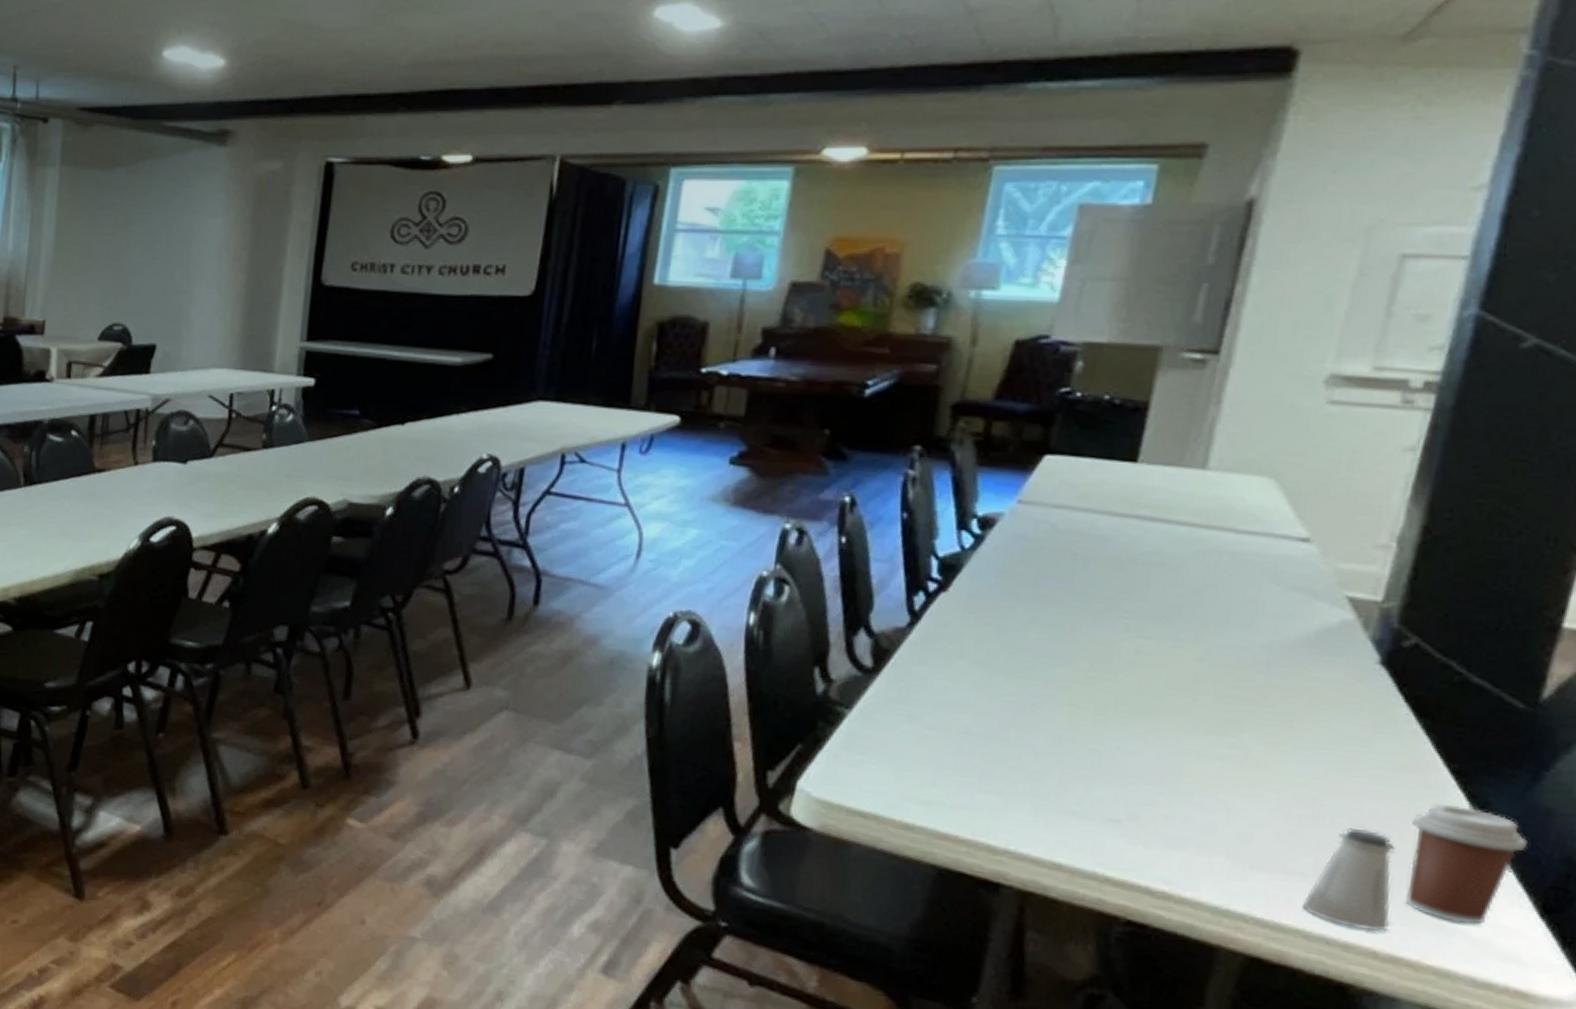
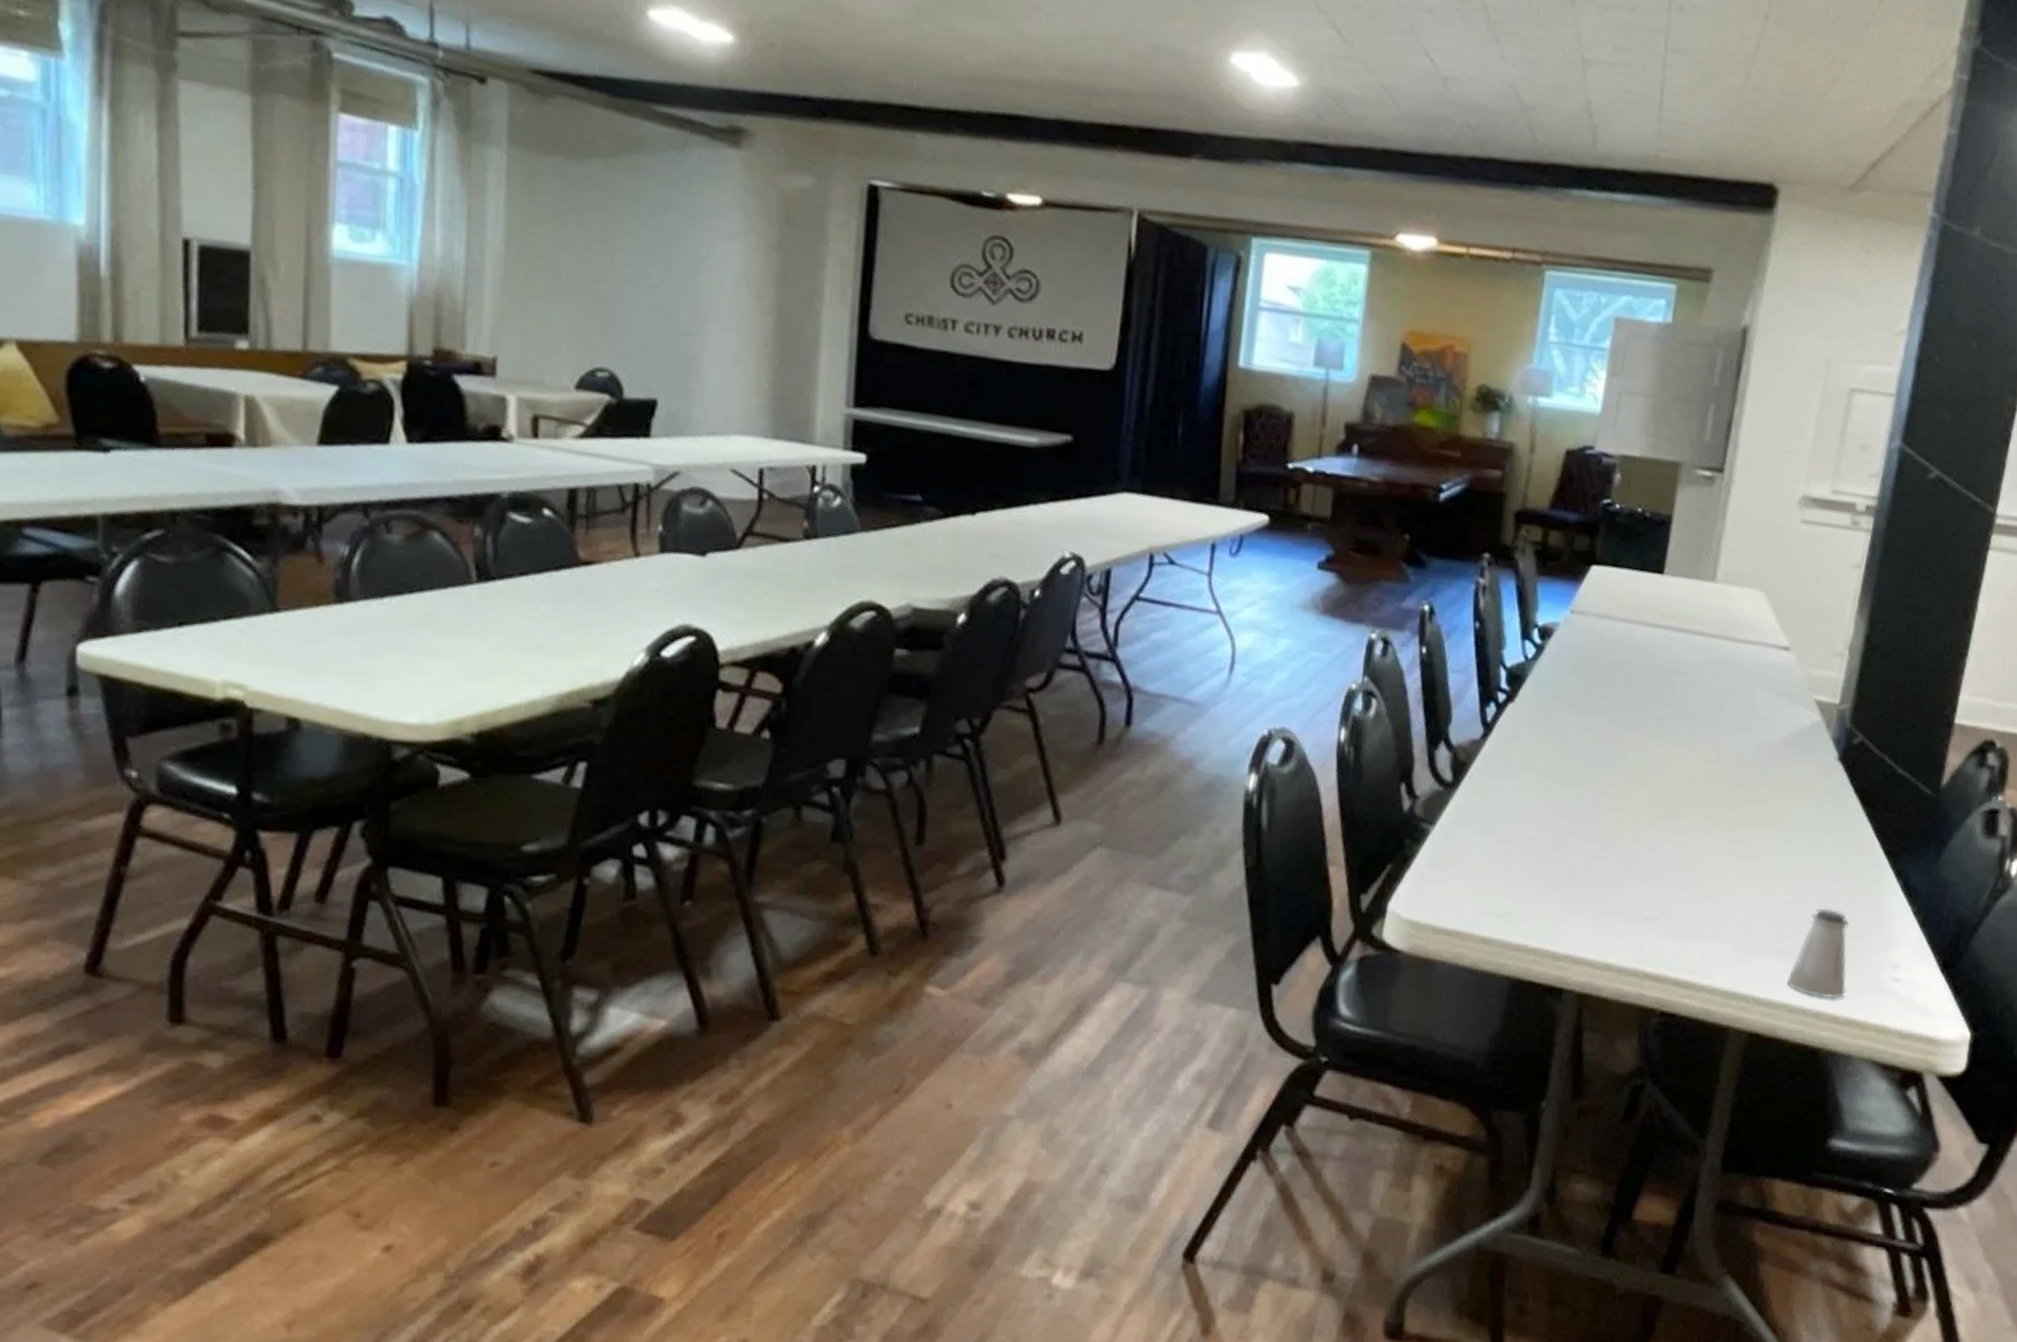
coffee cup: present [1405,804,1527,925] -> none [1855,881,1933,984]

